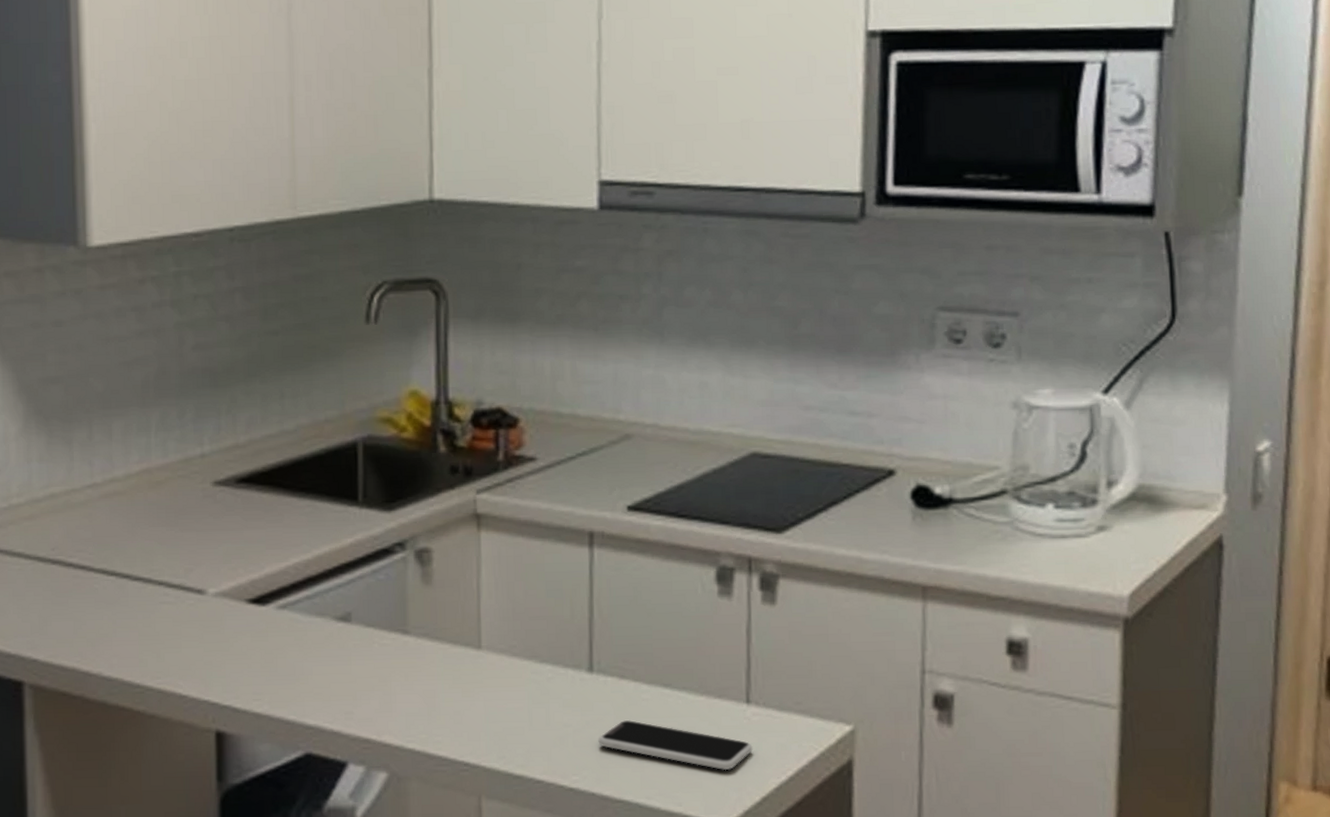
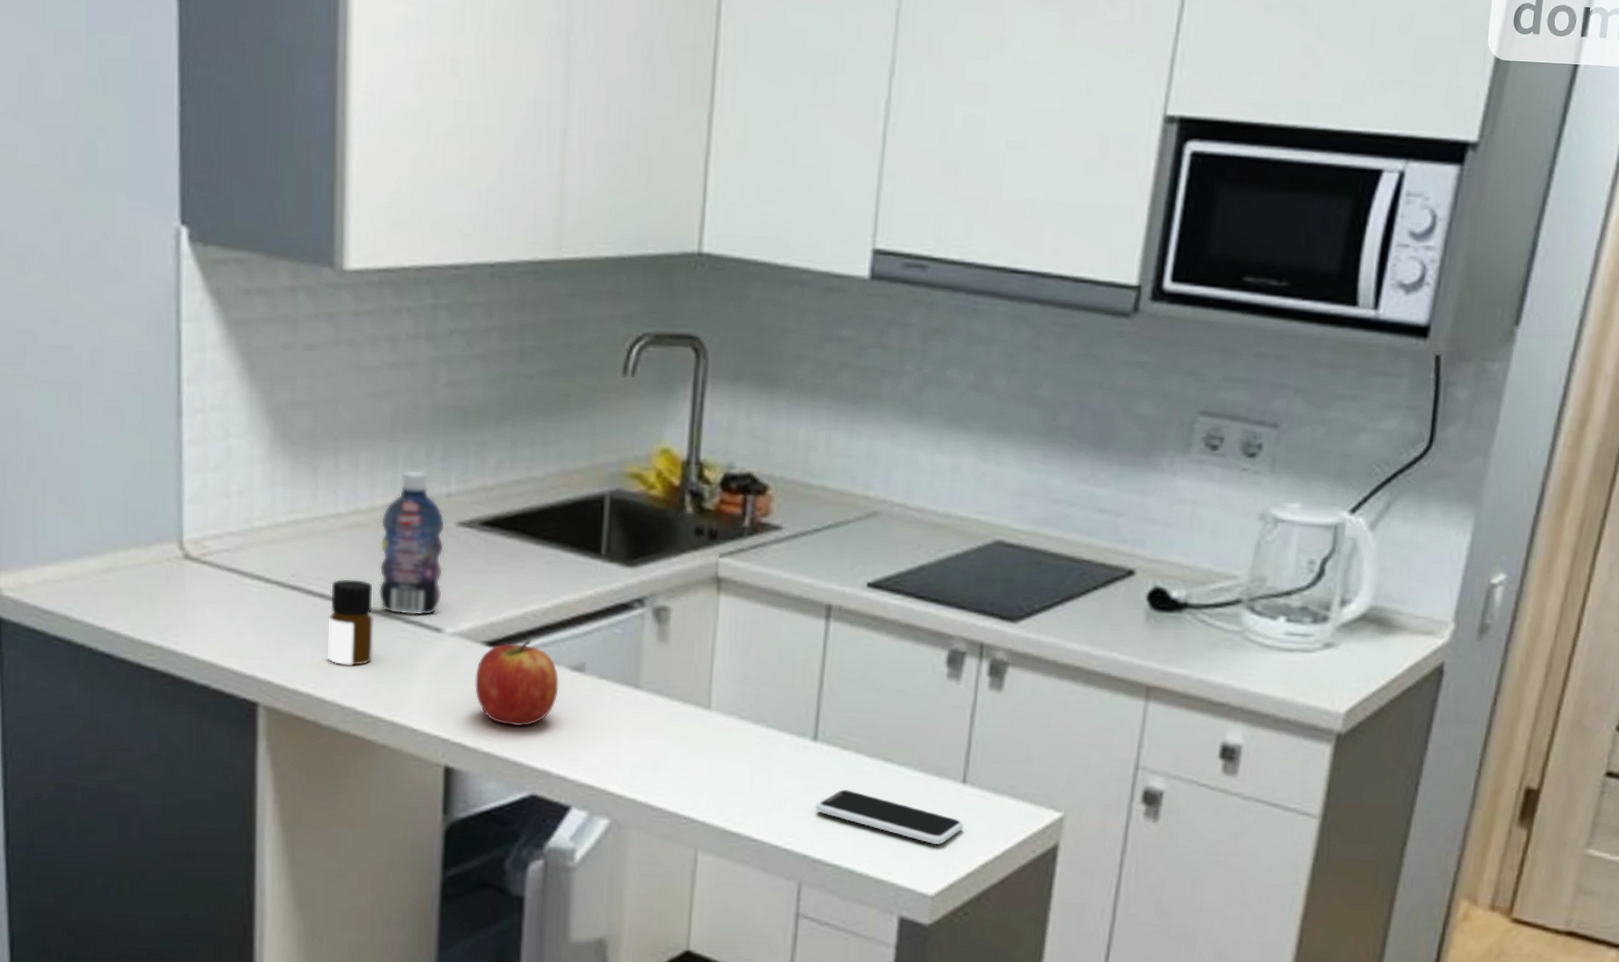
bottle: none [91,548,136,636] -> present [328,579,373,666]
bottle: none [137,433,202,579] -> present [378,469,446,616]
apple: none [241,593,326,684] -> present [475,639,559,727]

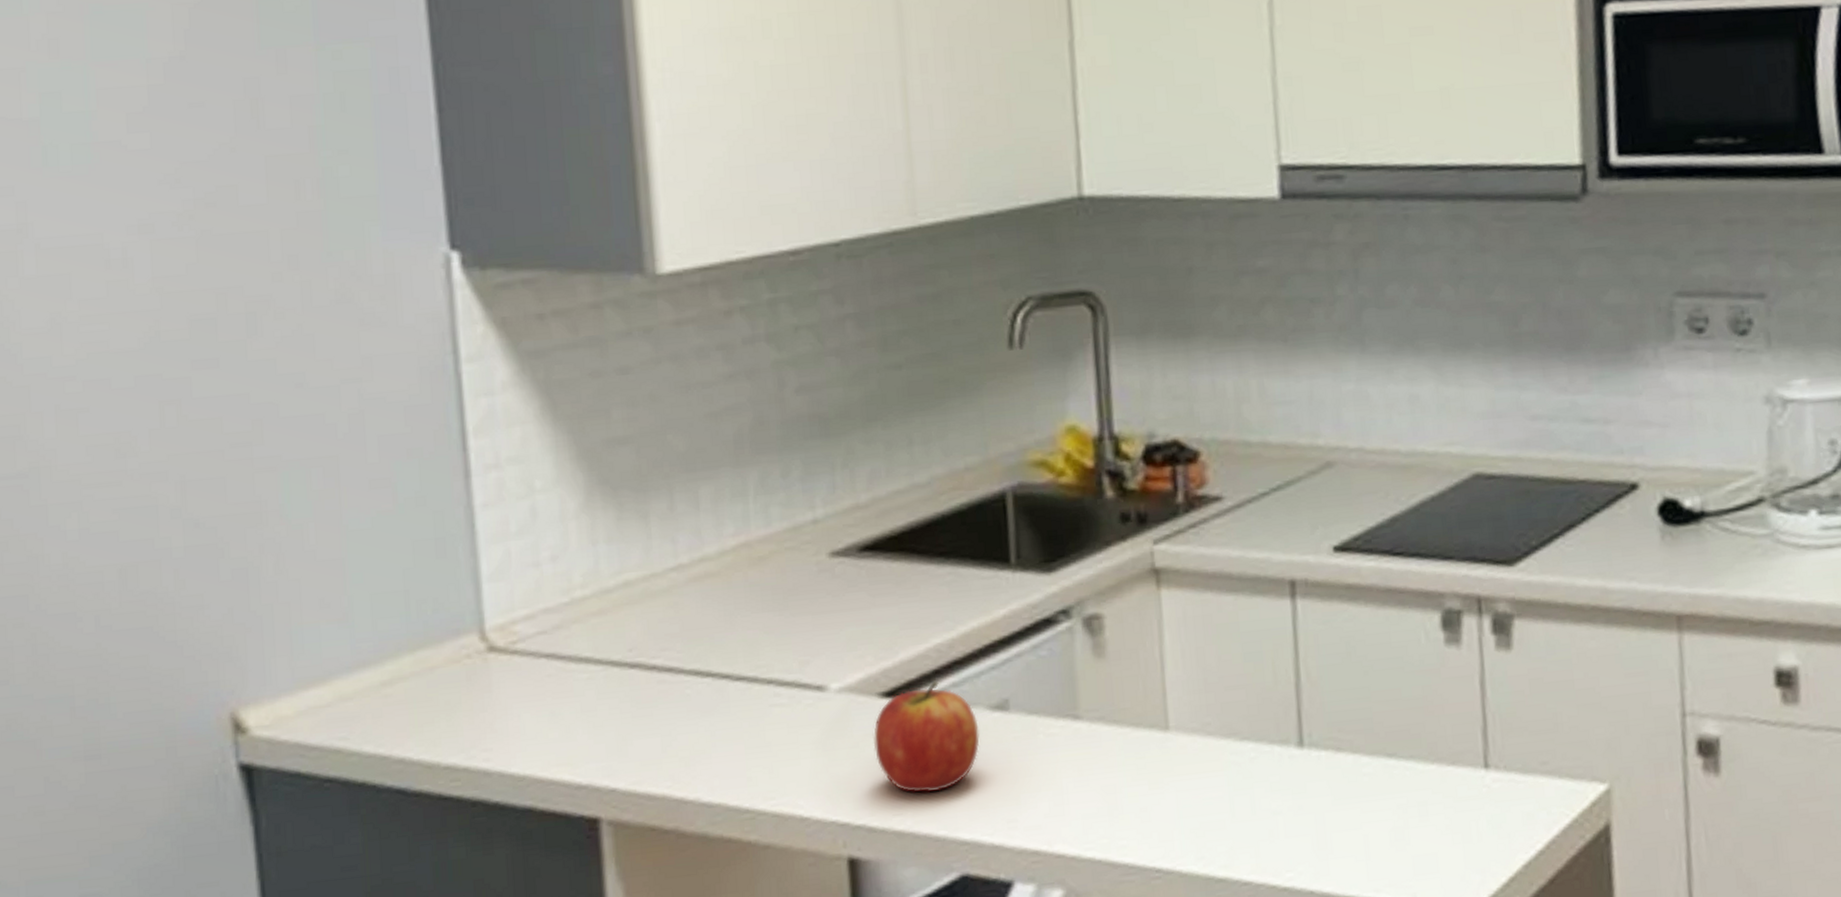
bottle: present [328,579,373,666] -> none [680,641,741,753]
bottle: present [378,469,446,616] -> none [734,497,821,677]
smartphone: present [816,789,964,845] -> none [1314,800,1495,851]

